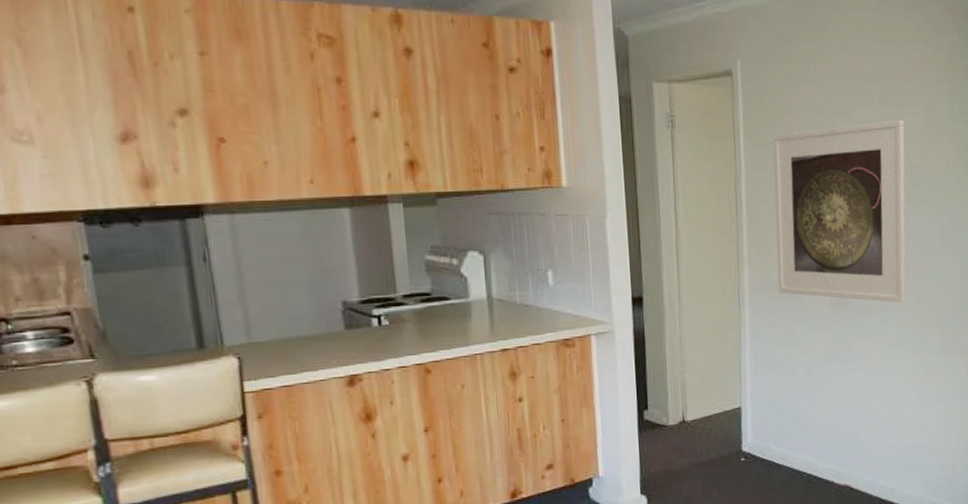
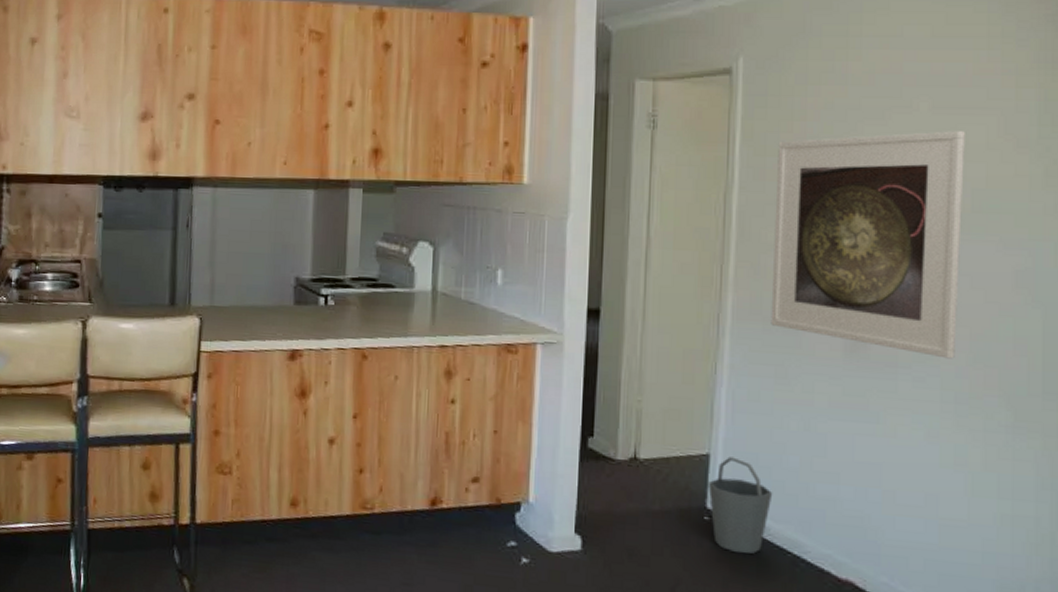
bucket: none [742,406,790,483] -> present [708,457,773,554]

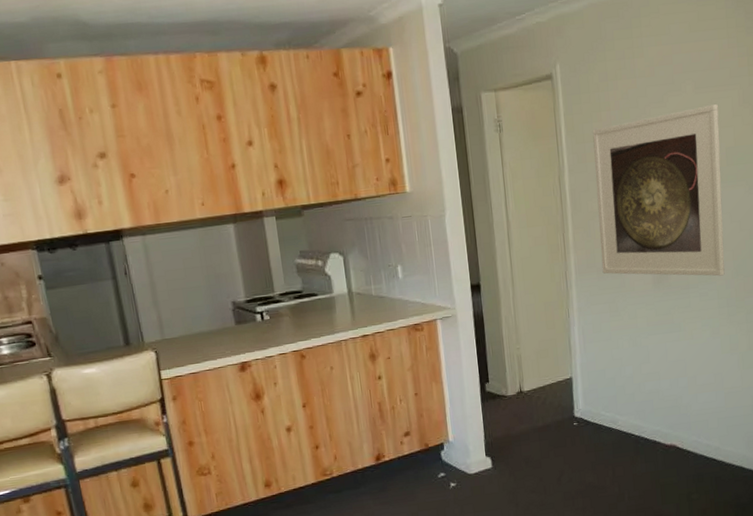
bucket: present [708,457,773,554] -> none [574,376,618,444]

